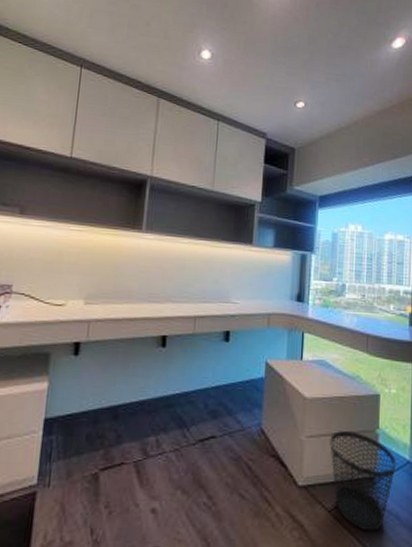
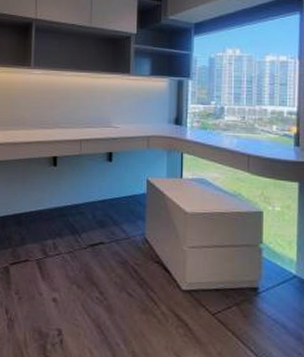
wastebasket: present [330,431,397,531] -> none [212,244,282,337]

